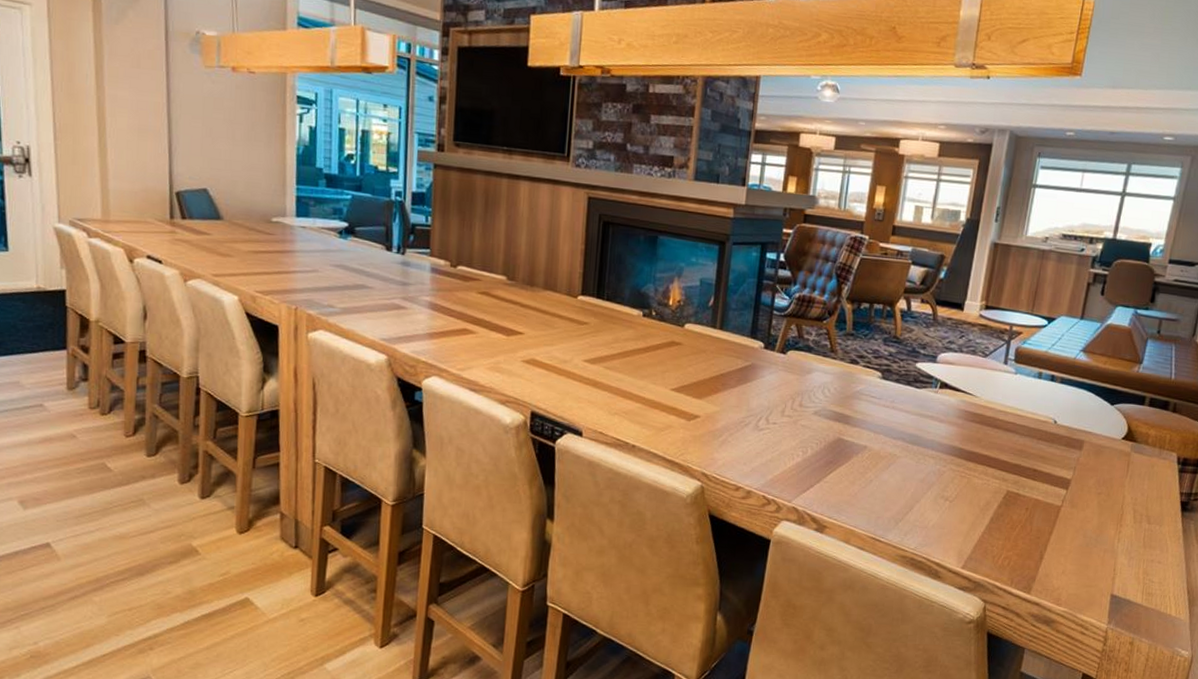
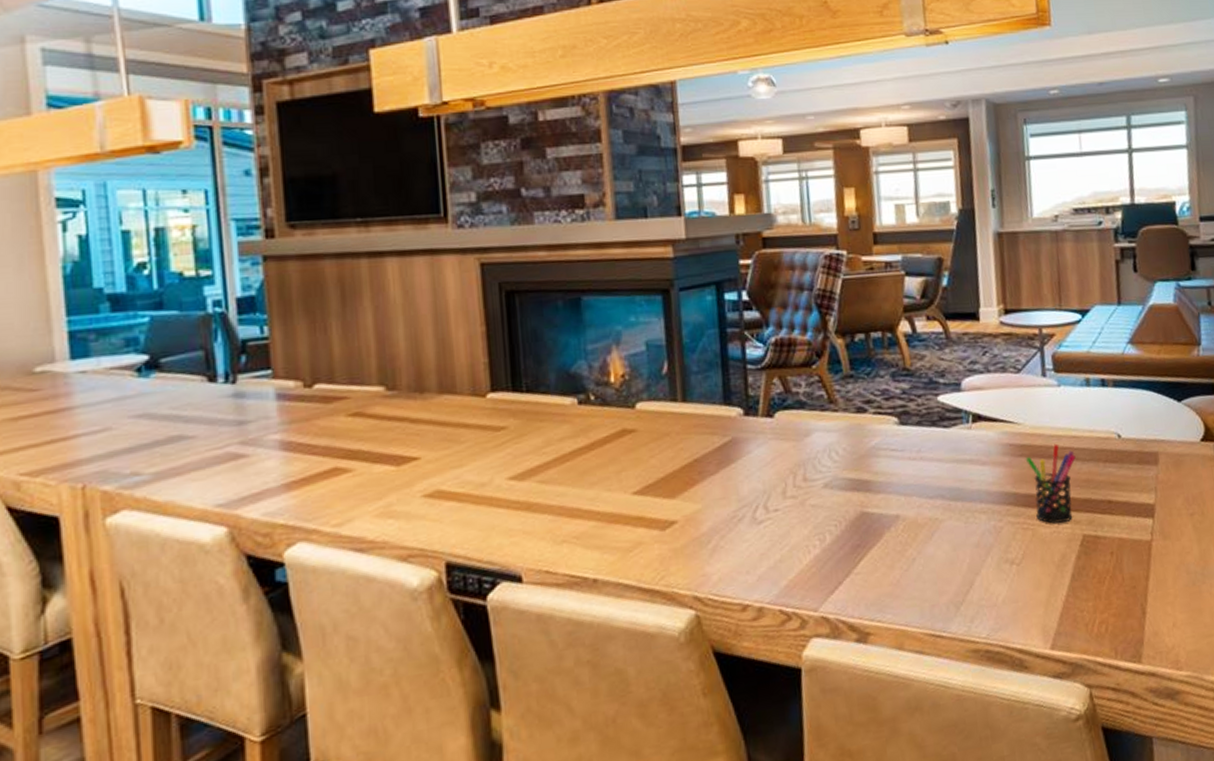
pen holder: none [973,417,1016,478] -> present [1025,443,1076,524]

